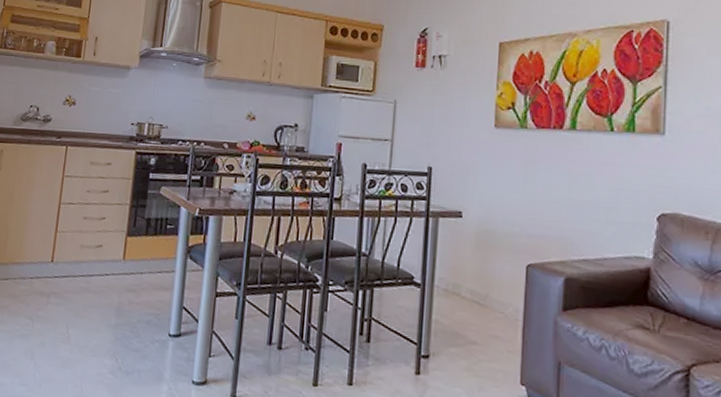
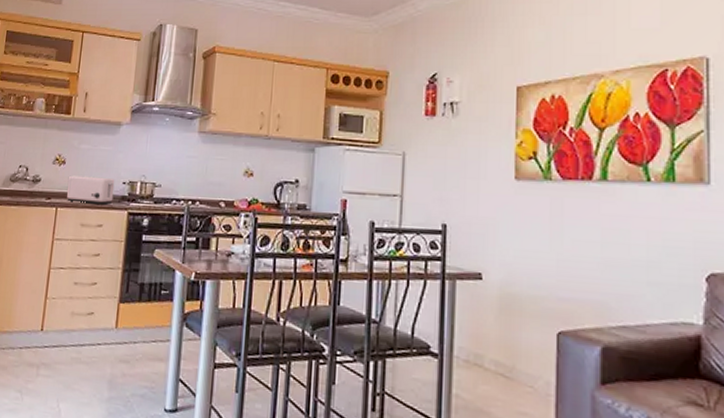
toaster: none [76,116,124,144] -> present [66,175,115,205]

